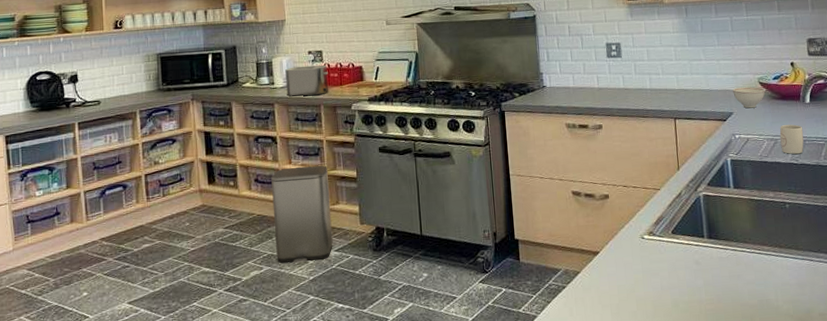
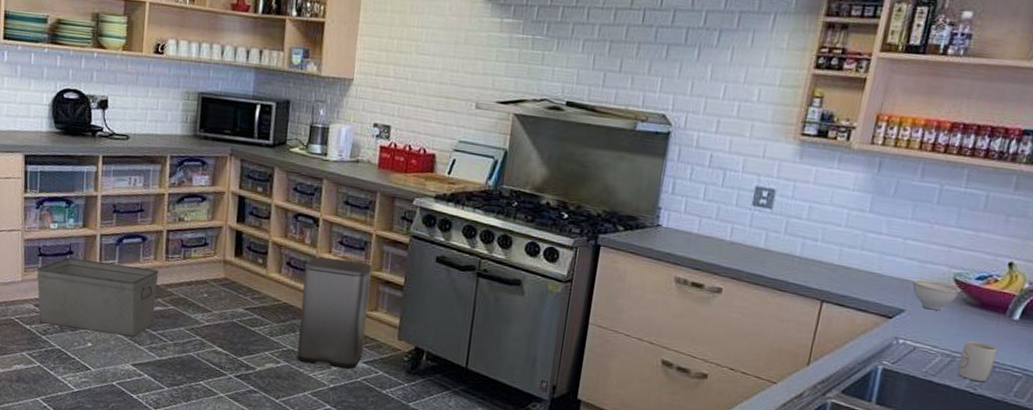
storage bin: none [27,212,143,285] -> present [37,257,159,337]
toaster: present [285,64,329,98] -> none [339,139,393,180]

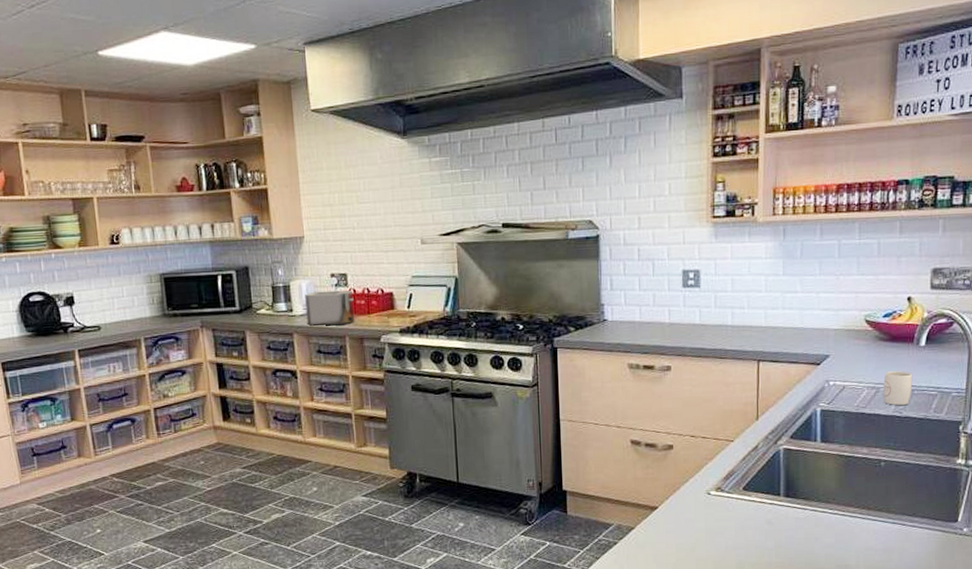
storage bin: present [37,257,159,337] -> none [34,448,157,520]
pedal bin: present [297,257,372,369] -> none [292,404,360,508]
toaster: none [339,139,393,180] -> present [305,290,355,327]
bowl: present [912,279,962,311] -> none [832,325,873,351]

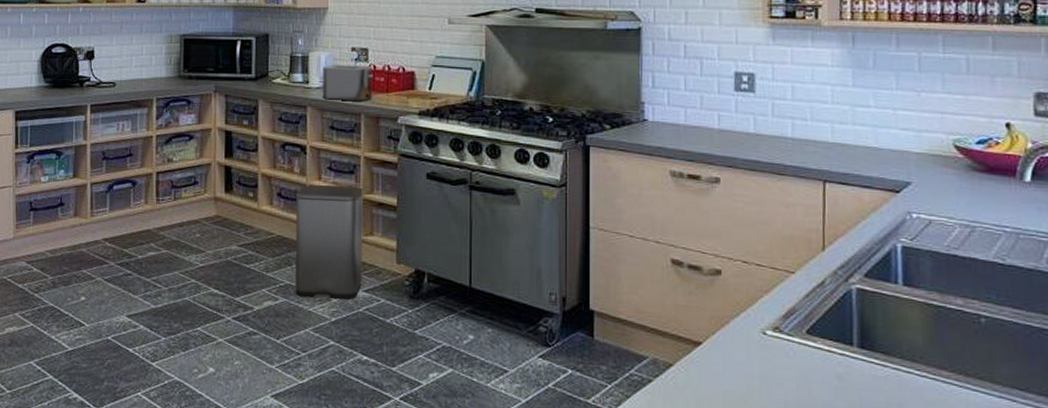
pedal bin: none [292,404,360,508] -> present [295,184,363,300]
mug: present [883,371,913,406] -> none [980,208,1018,252]

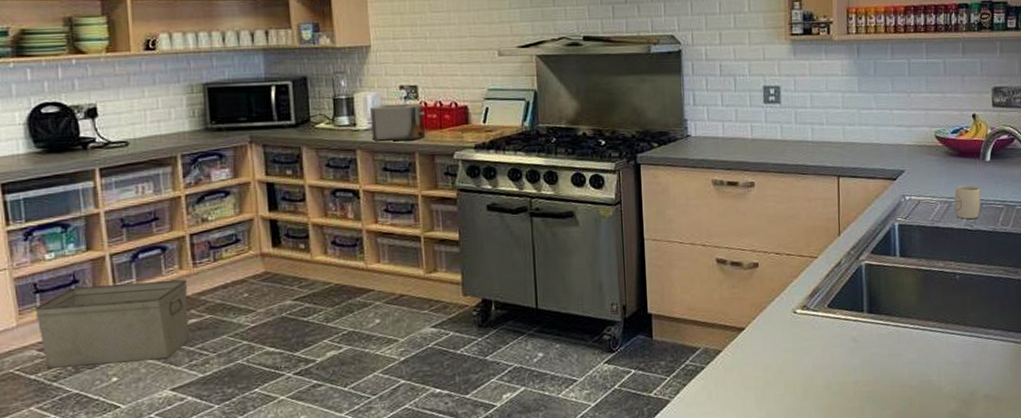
storage bin: none [28,210,150,286] -> present [35,280,190,369]
pedal bin: present [295,184,363,300] -> none [352,226,429,342]
mug: none [980,208,1018,252] -> present [954,185,981,220]

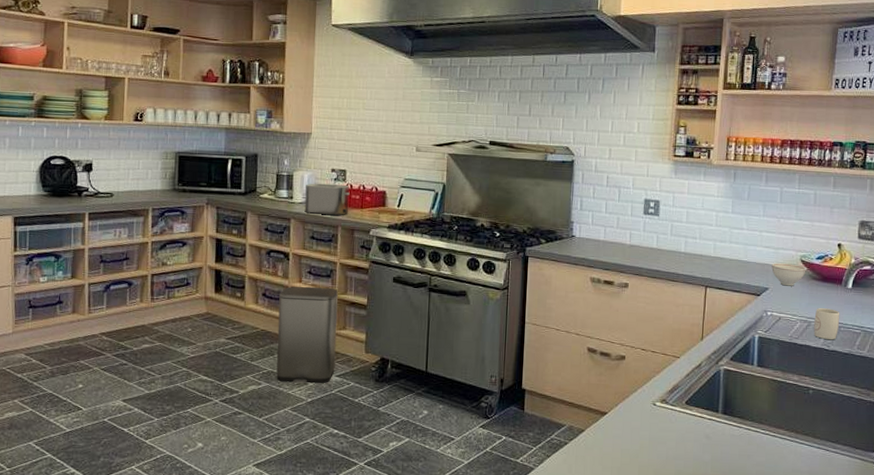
storage bin: present [35,280,190,369] -> none [27,307,145,375]
pedal bin: none [352,226,429,342] -> present [276,286,338,384]
bowl: none [906,141,943,166] -> present [771,263,807,286]

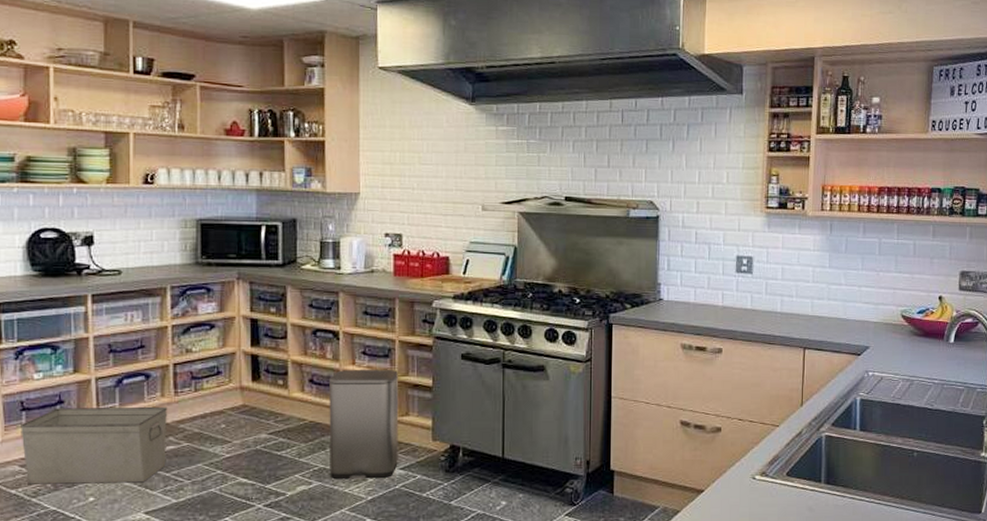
storage bin: none [27,307,145,375] -> present [20,407,168,484]
toaster: present [304,183,350,216] -> none [355,250,407,287]
bowl: present [771,263,807,286] -> none [872,319,909,344]
mug: present [814,308,840,340] -> none [916,365,943,399]

